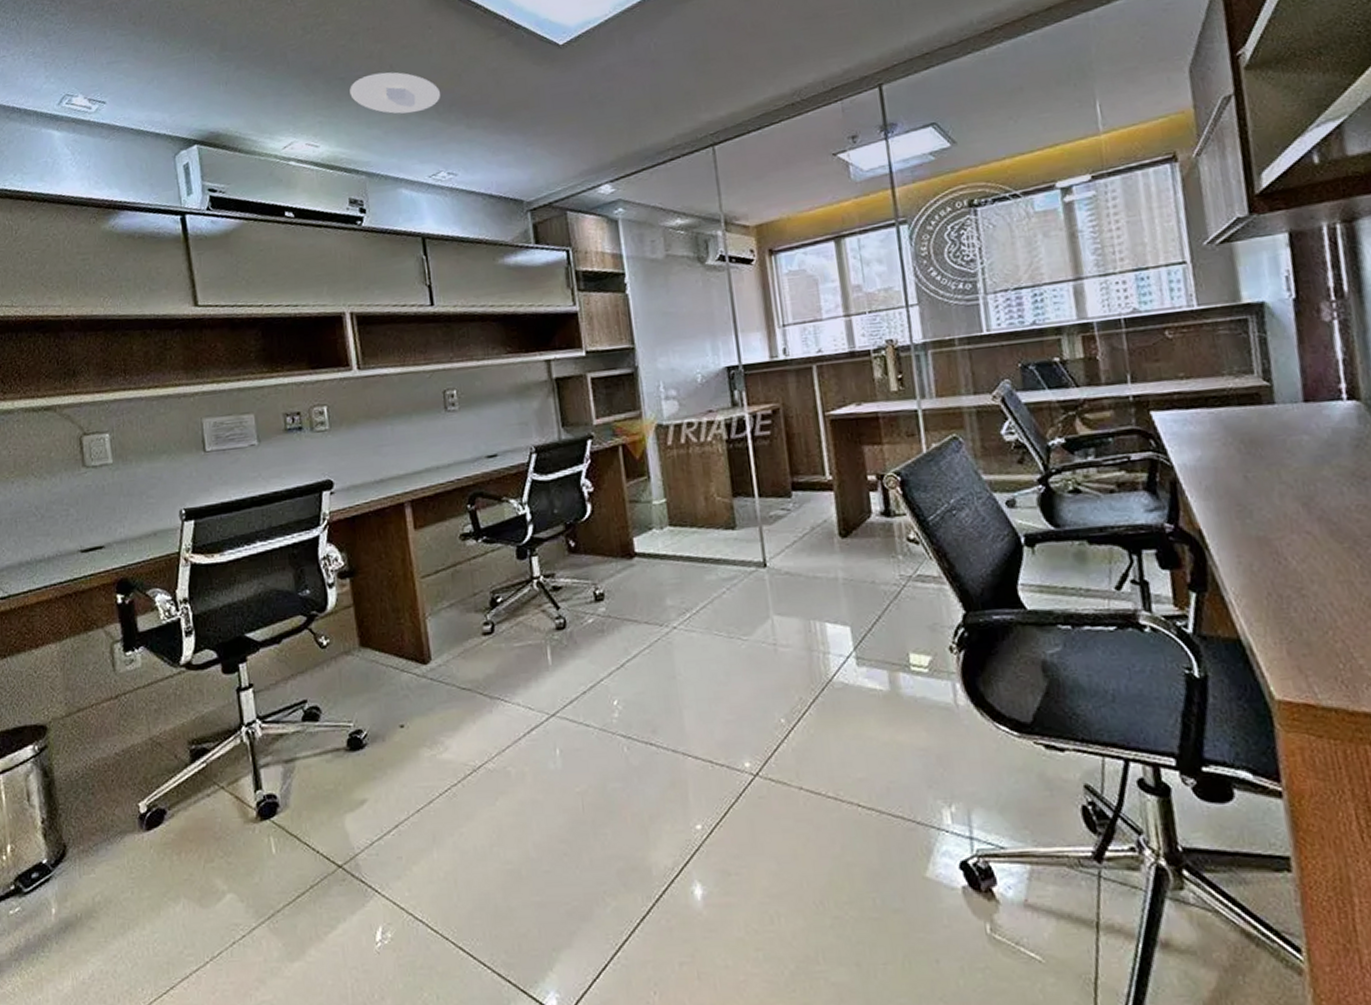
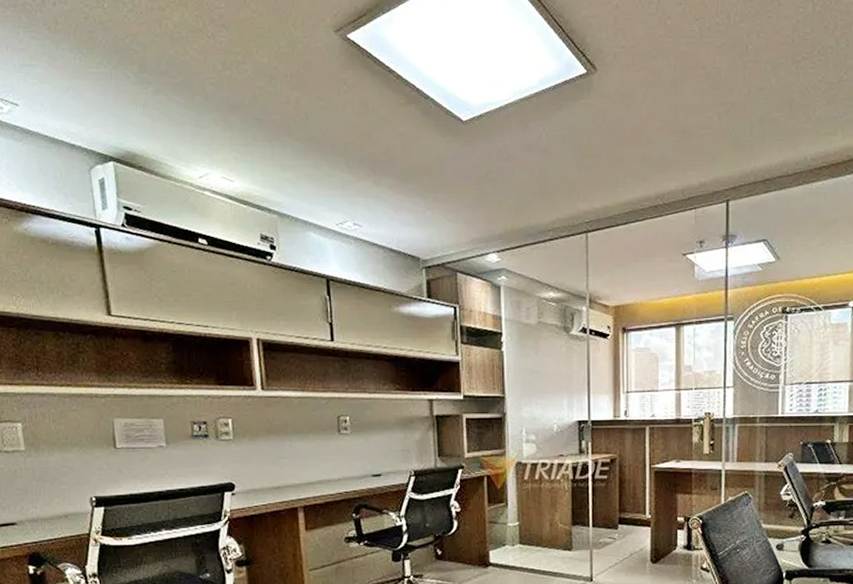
recessed light: present [350,72,440,114] -> none [266,119,351,163]

